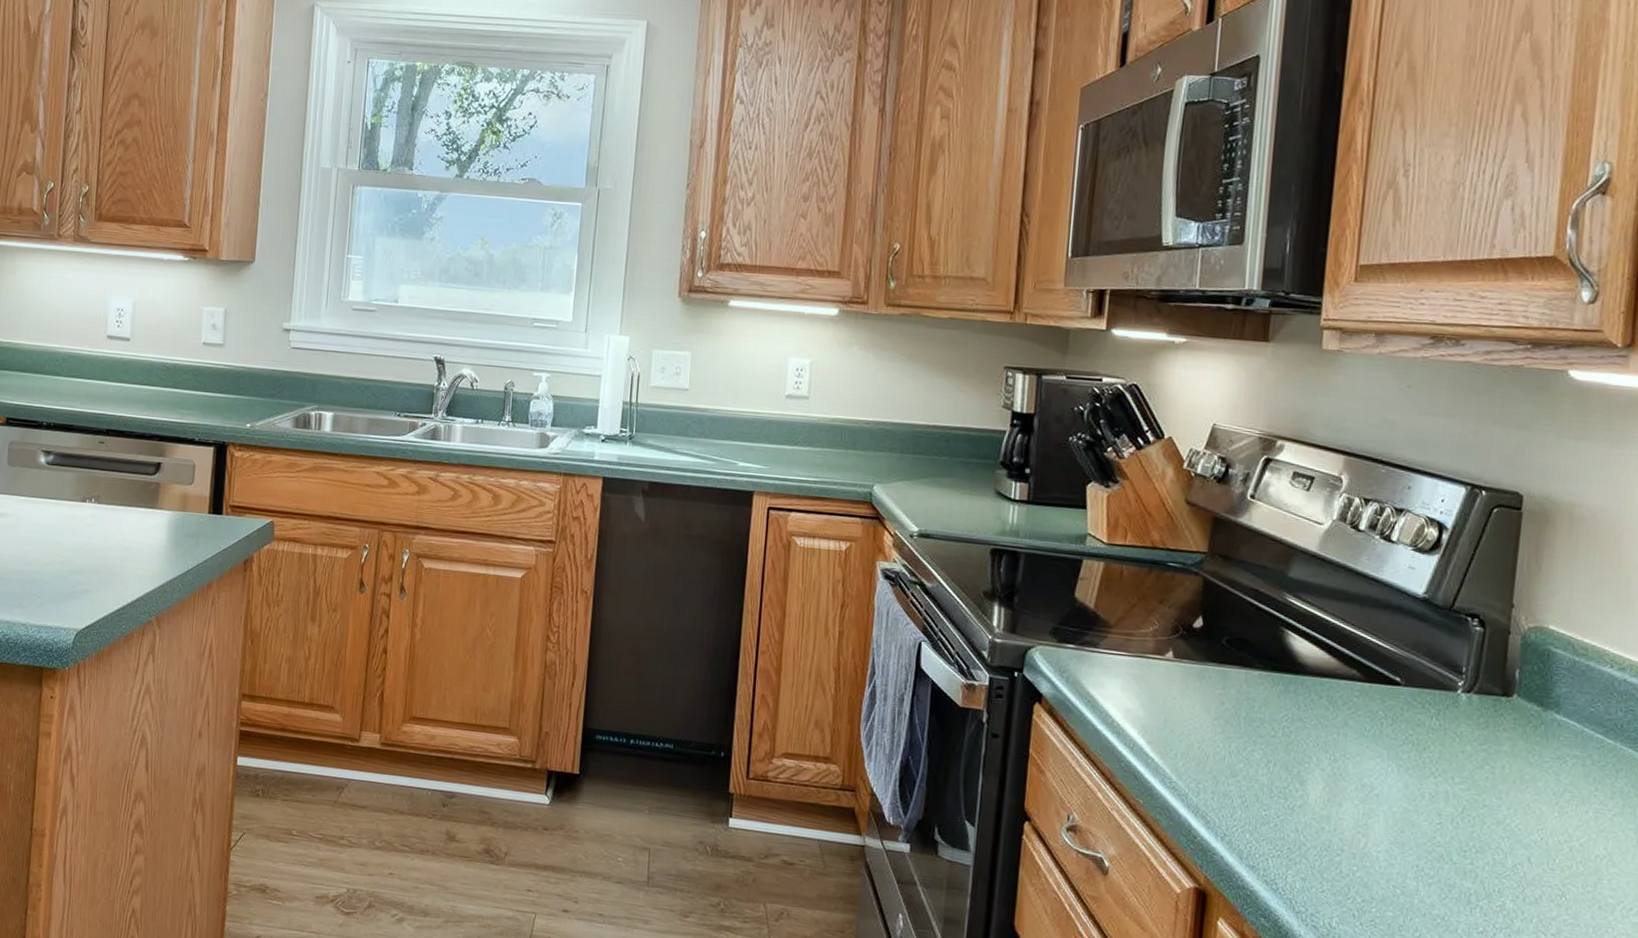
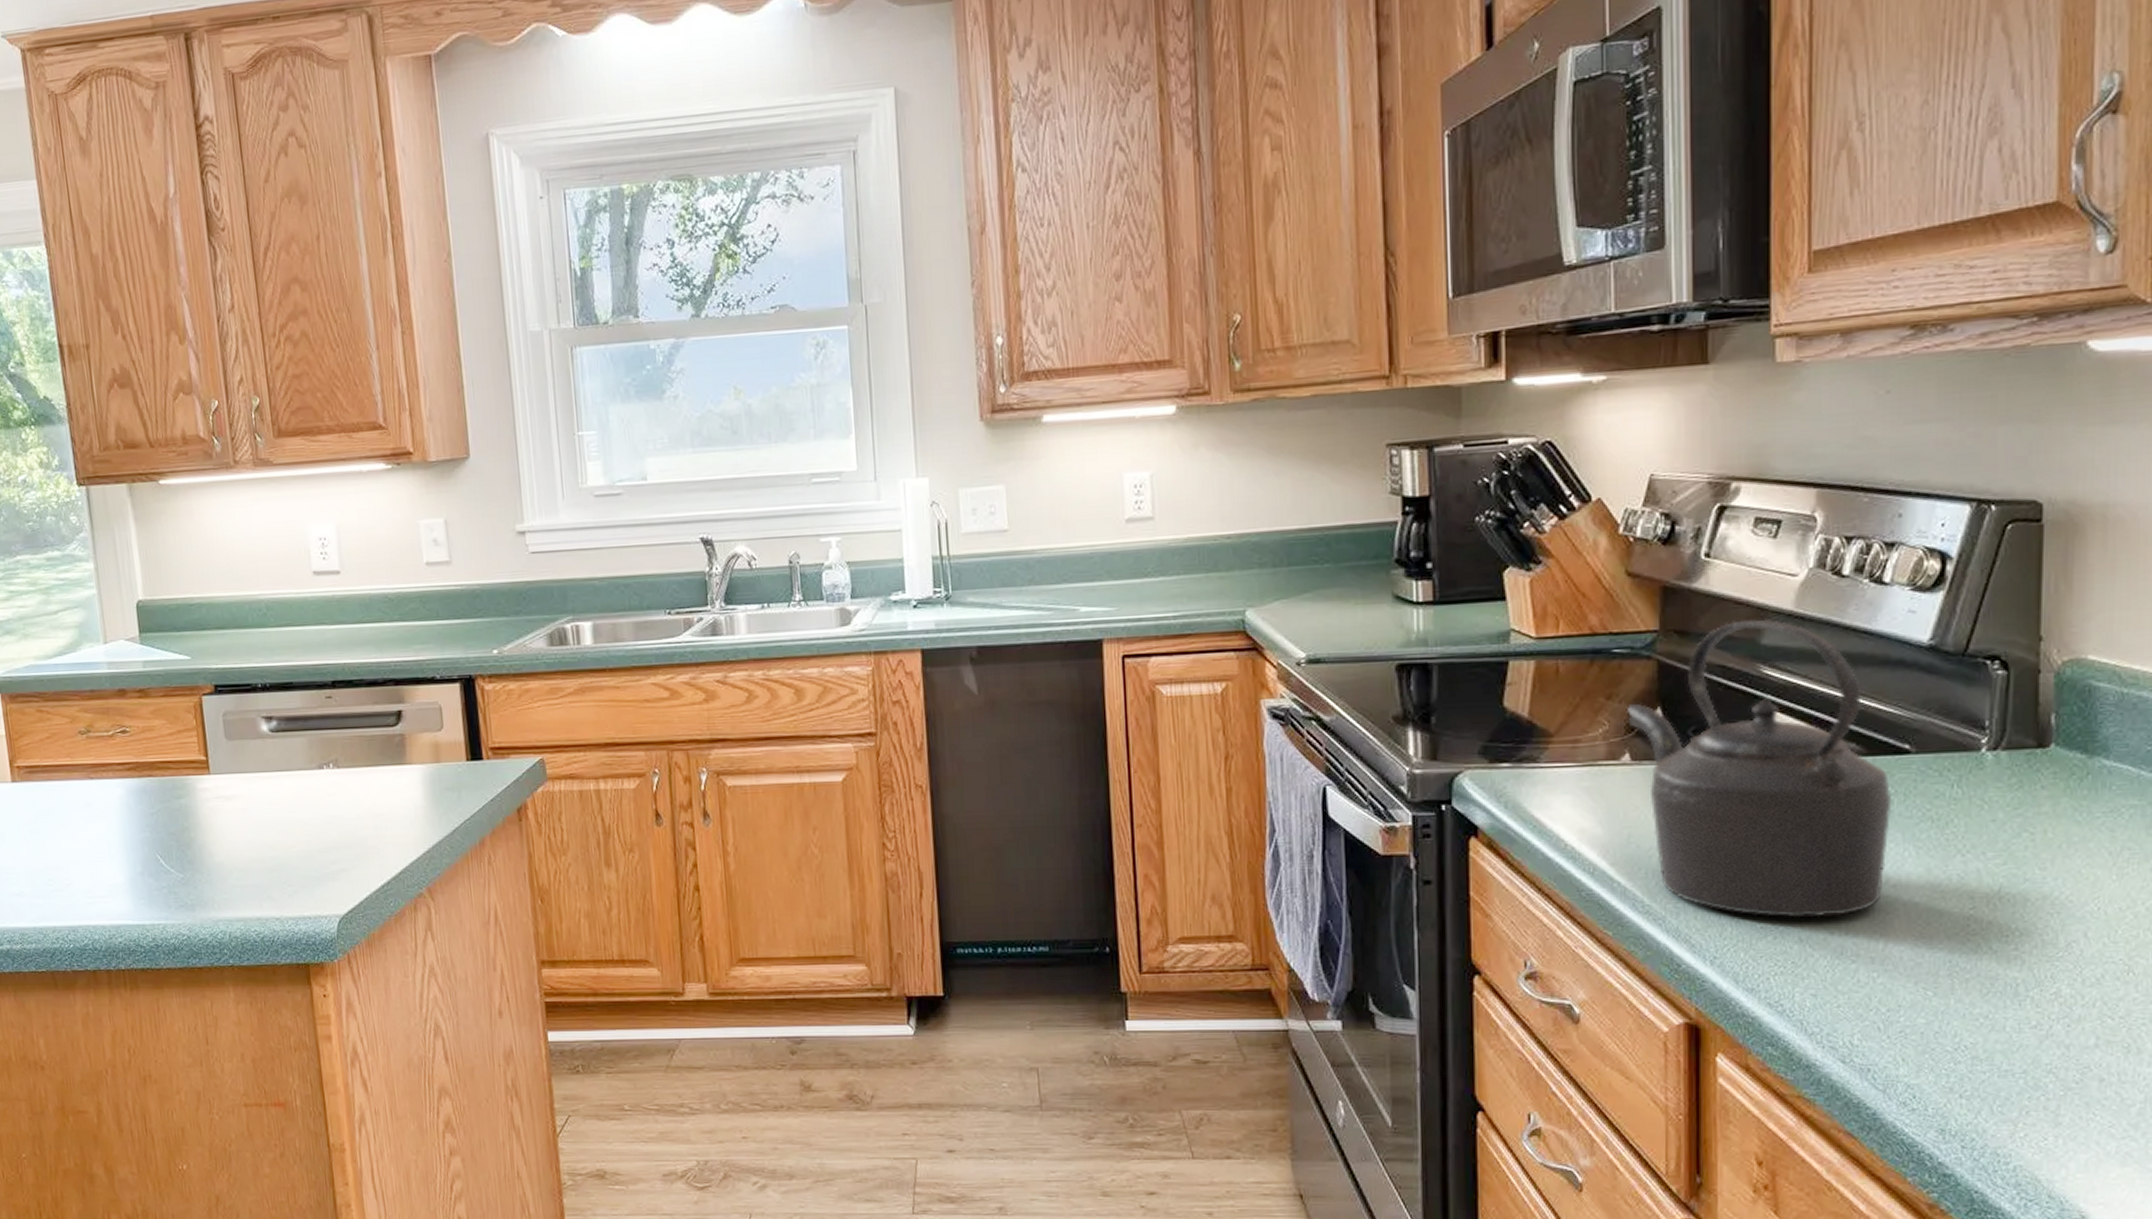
kettle: none [1174,553,1382,815] -> present [1628,619,1891,918]

